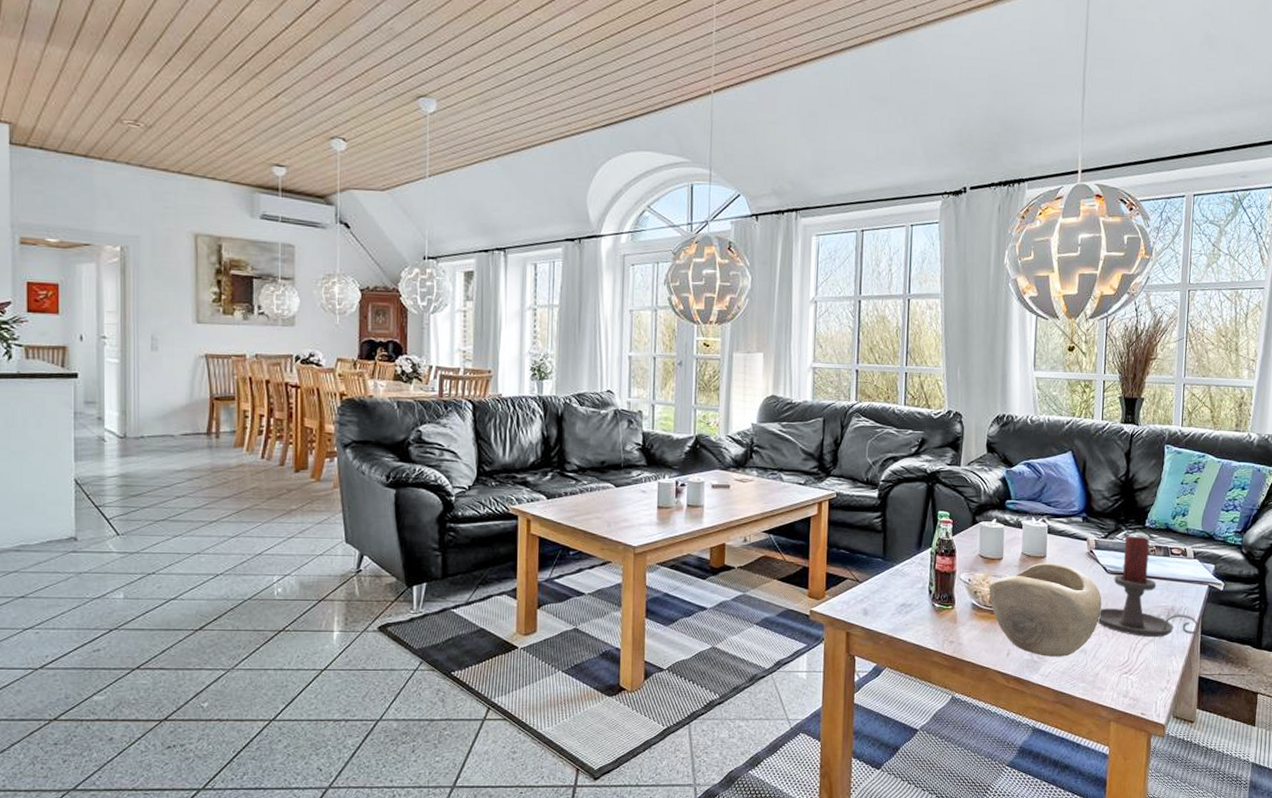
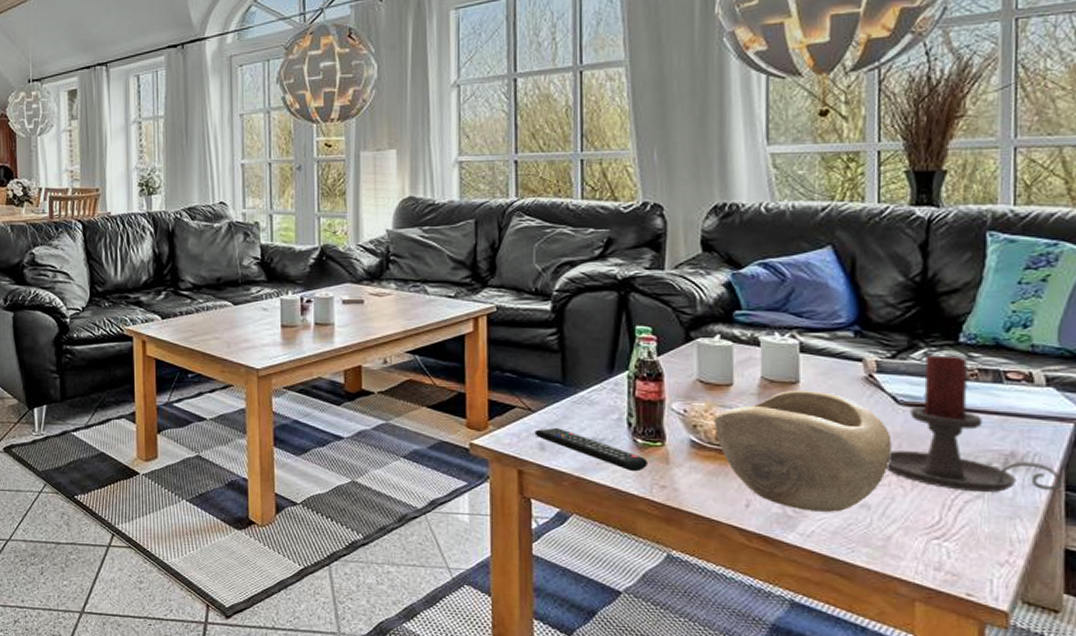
remote control: none [860,595,942,631] -> present [534,427,648,472]

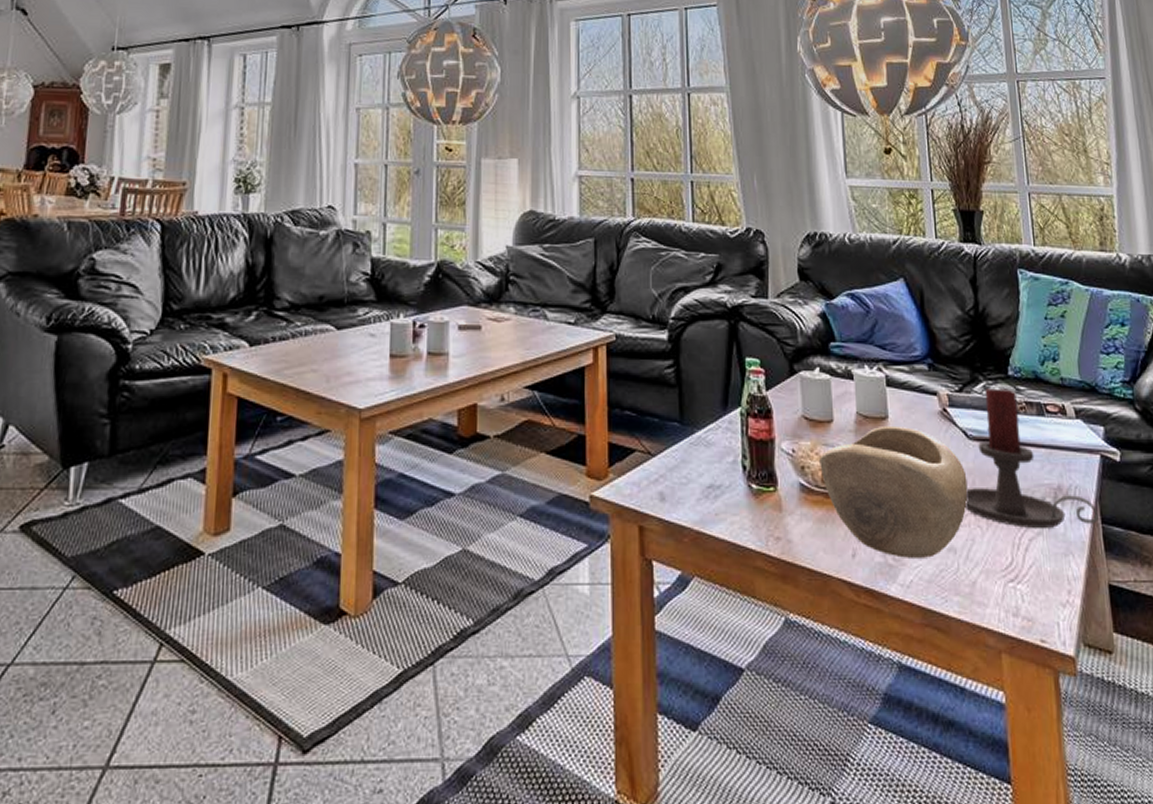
remote control: present [534,427,648,472] -> none [654,473,762,522]

